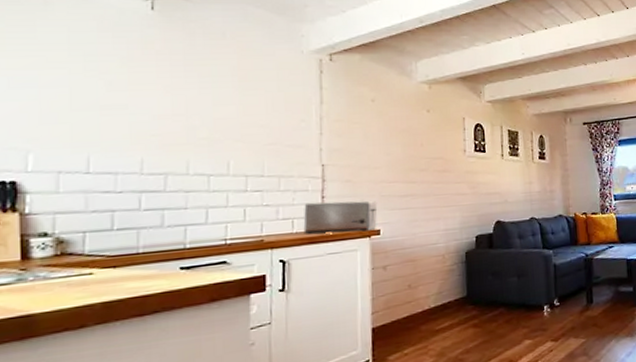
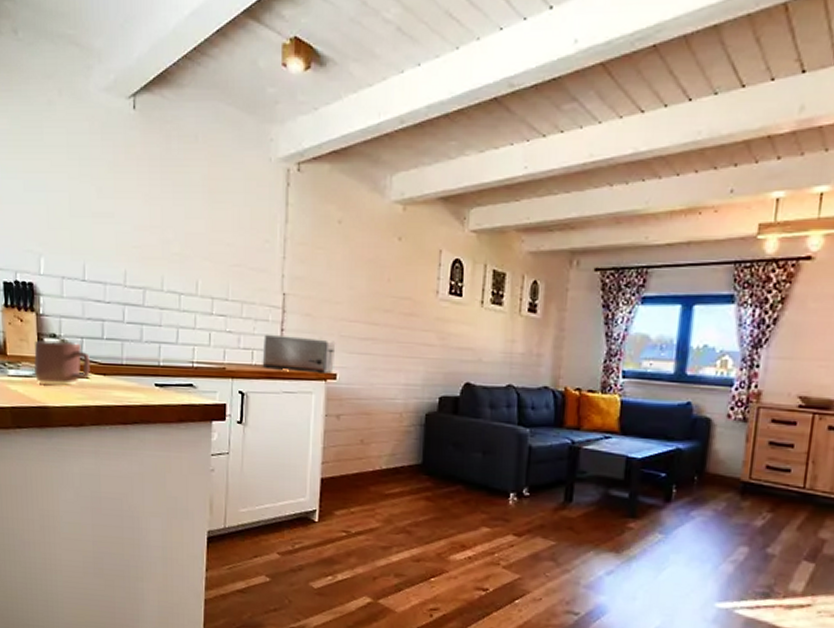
mug: none [15,238,95,290] -> present [34,341,90,385]

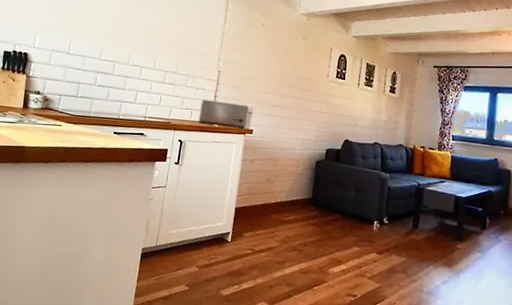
mug: present [34,341,90,385] -> none [17,96,65,131]

